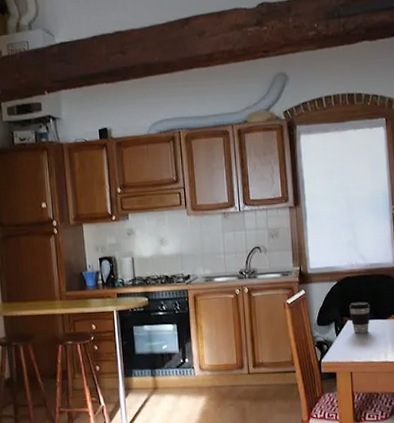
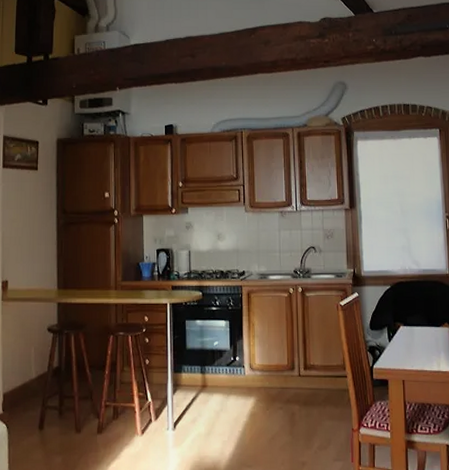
coffee cup: present [349,301,371,333] -> none [402,308,424,340]

